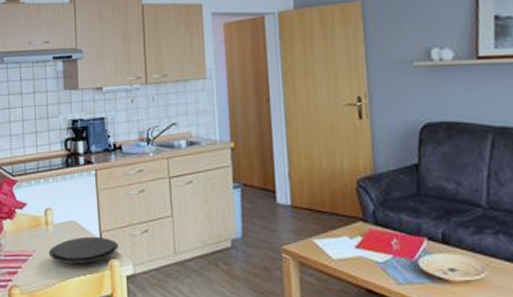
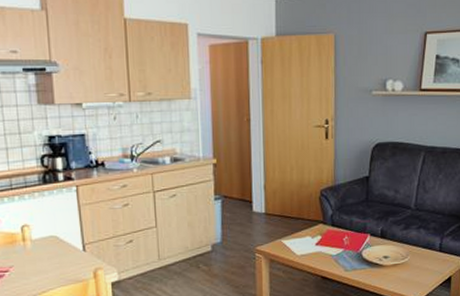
plate: present [48,236,119,263] -> none [27,249,103,276]

